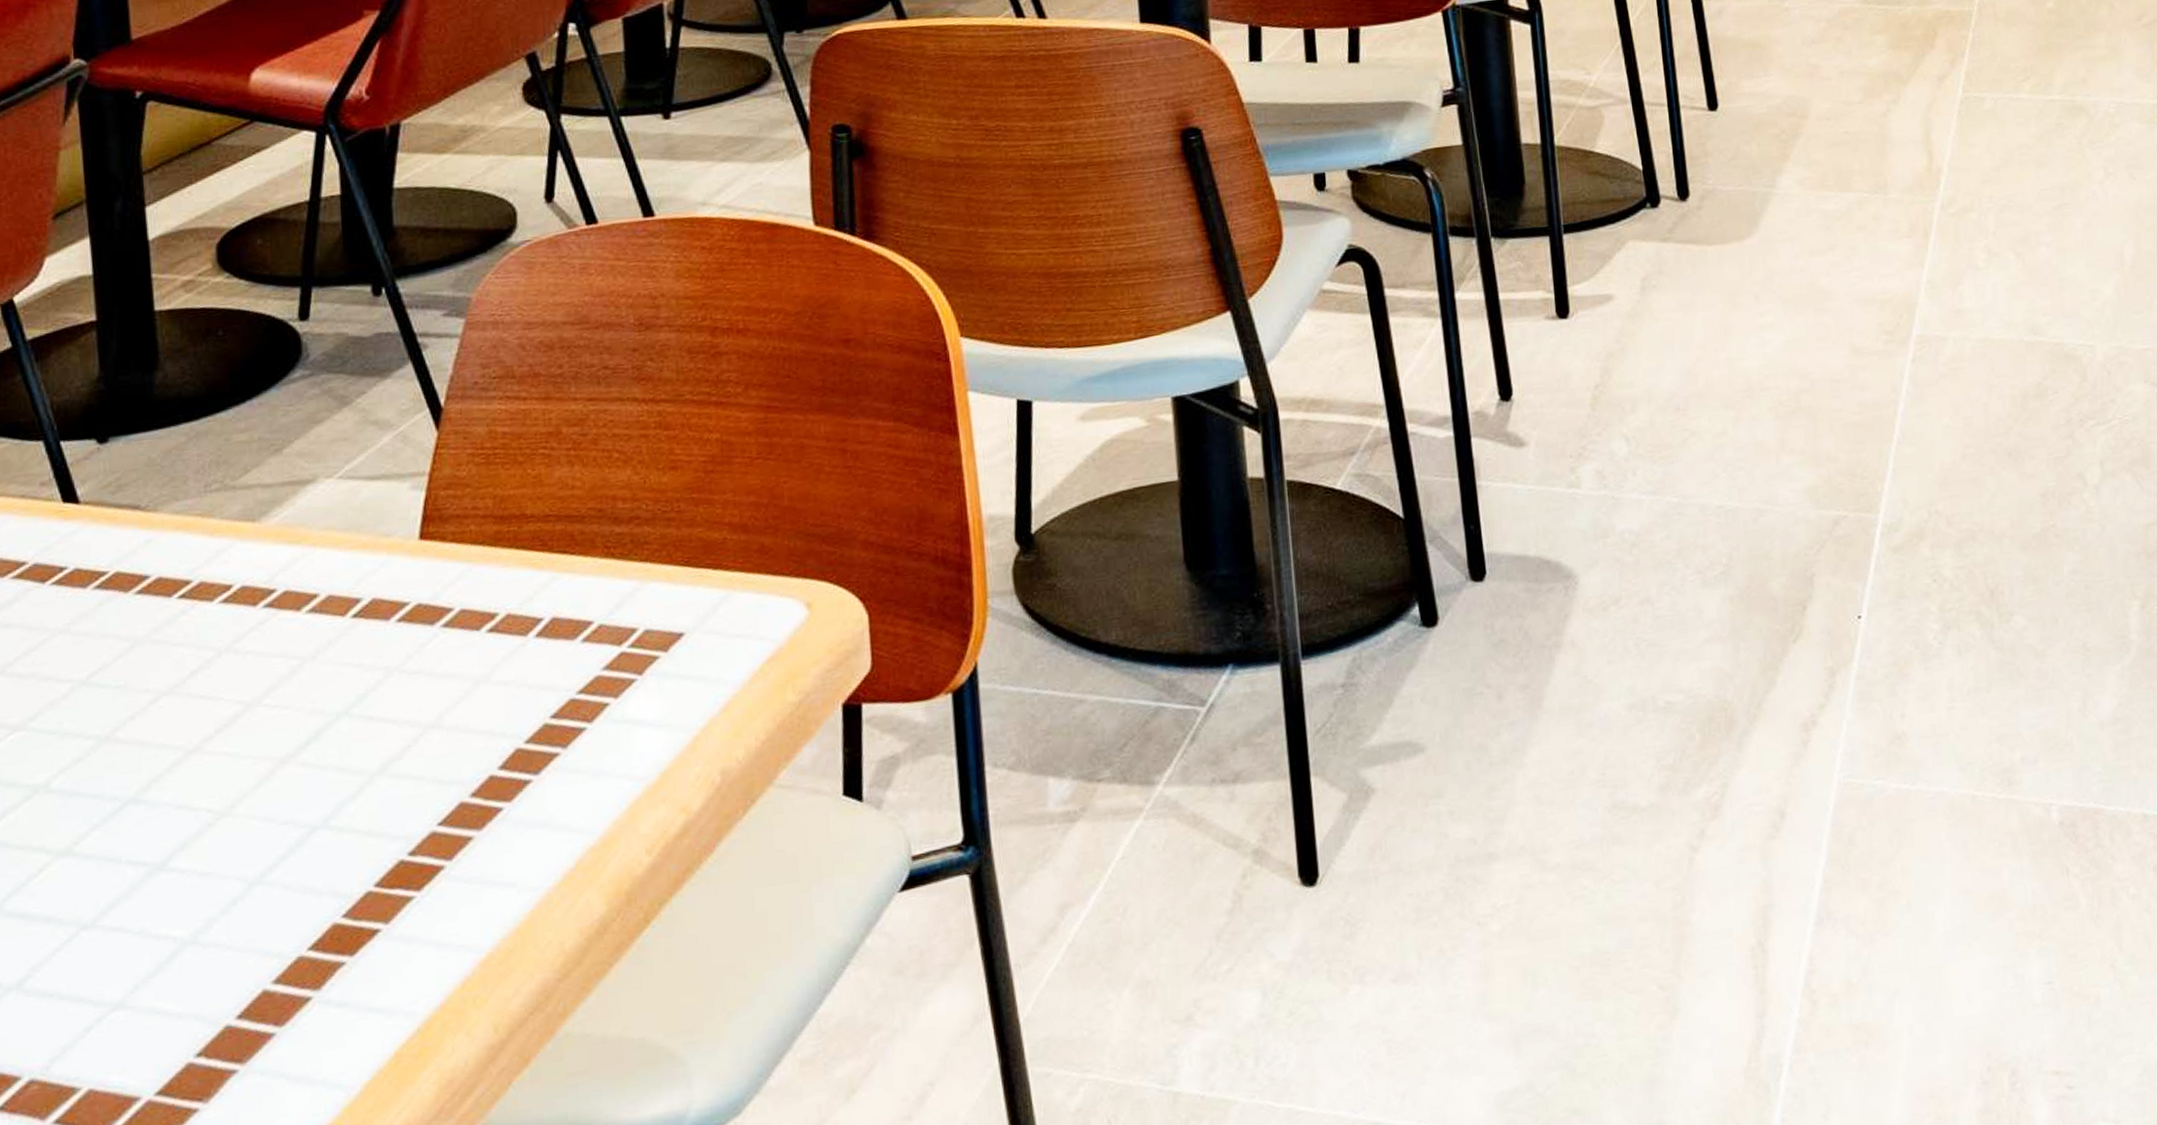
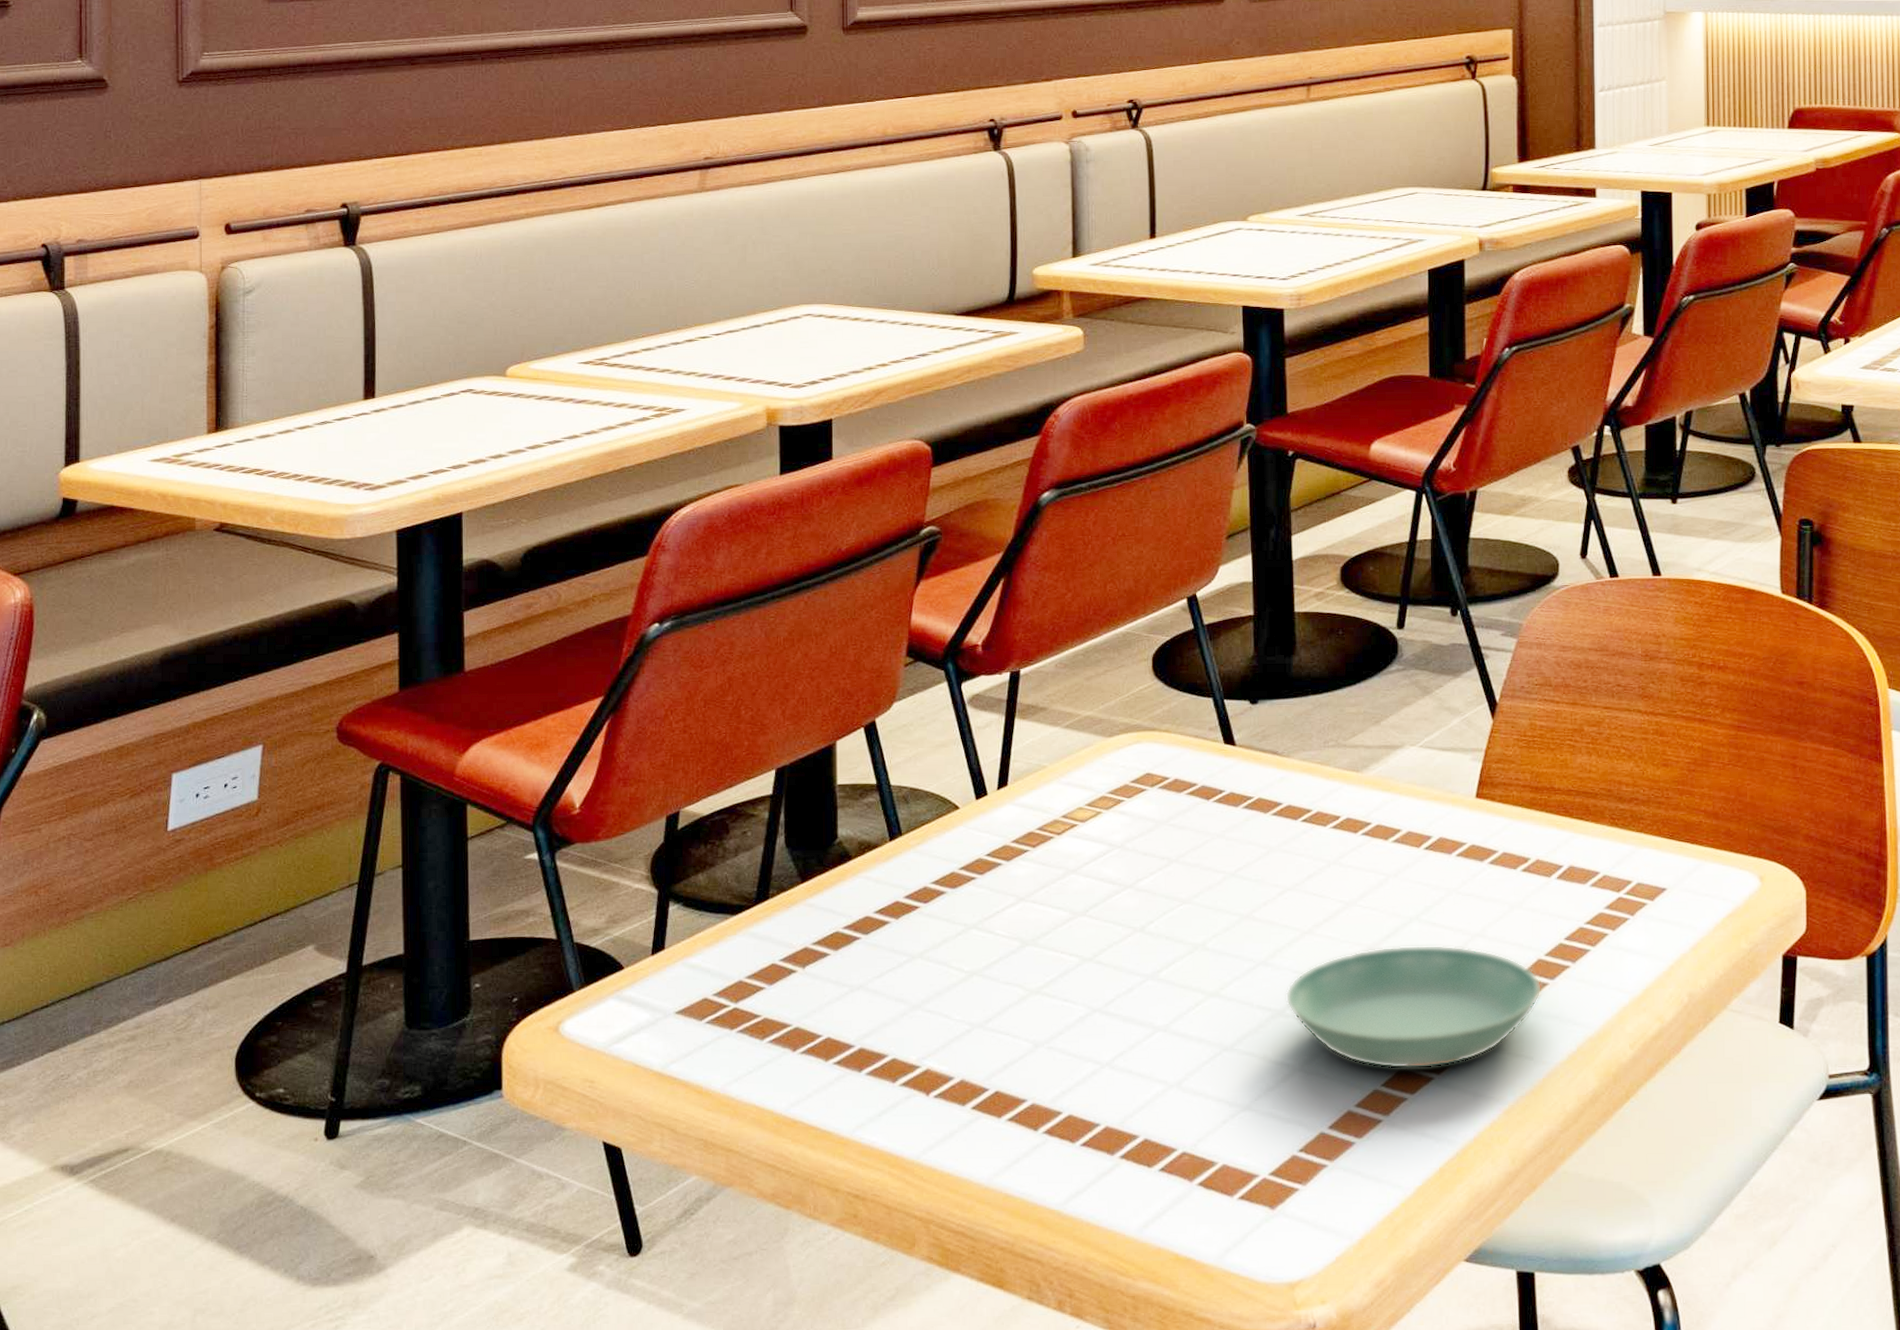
saucer: none [166,744,524,925] -> present [1285,945,1542,1069]

